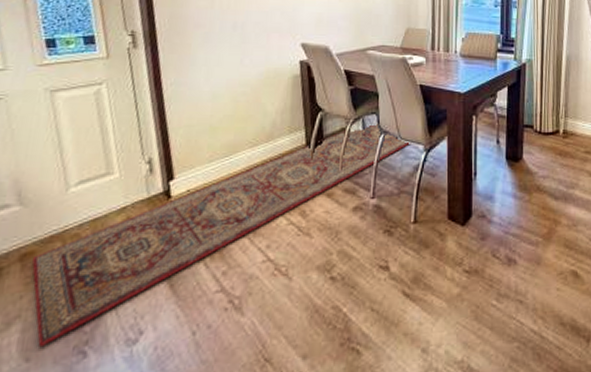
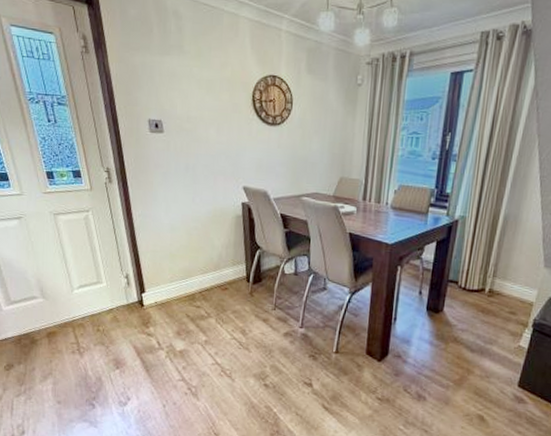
rug: present [32,124,412,348] -> none [55,265,338,397]

